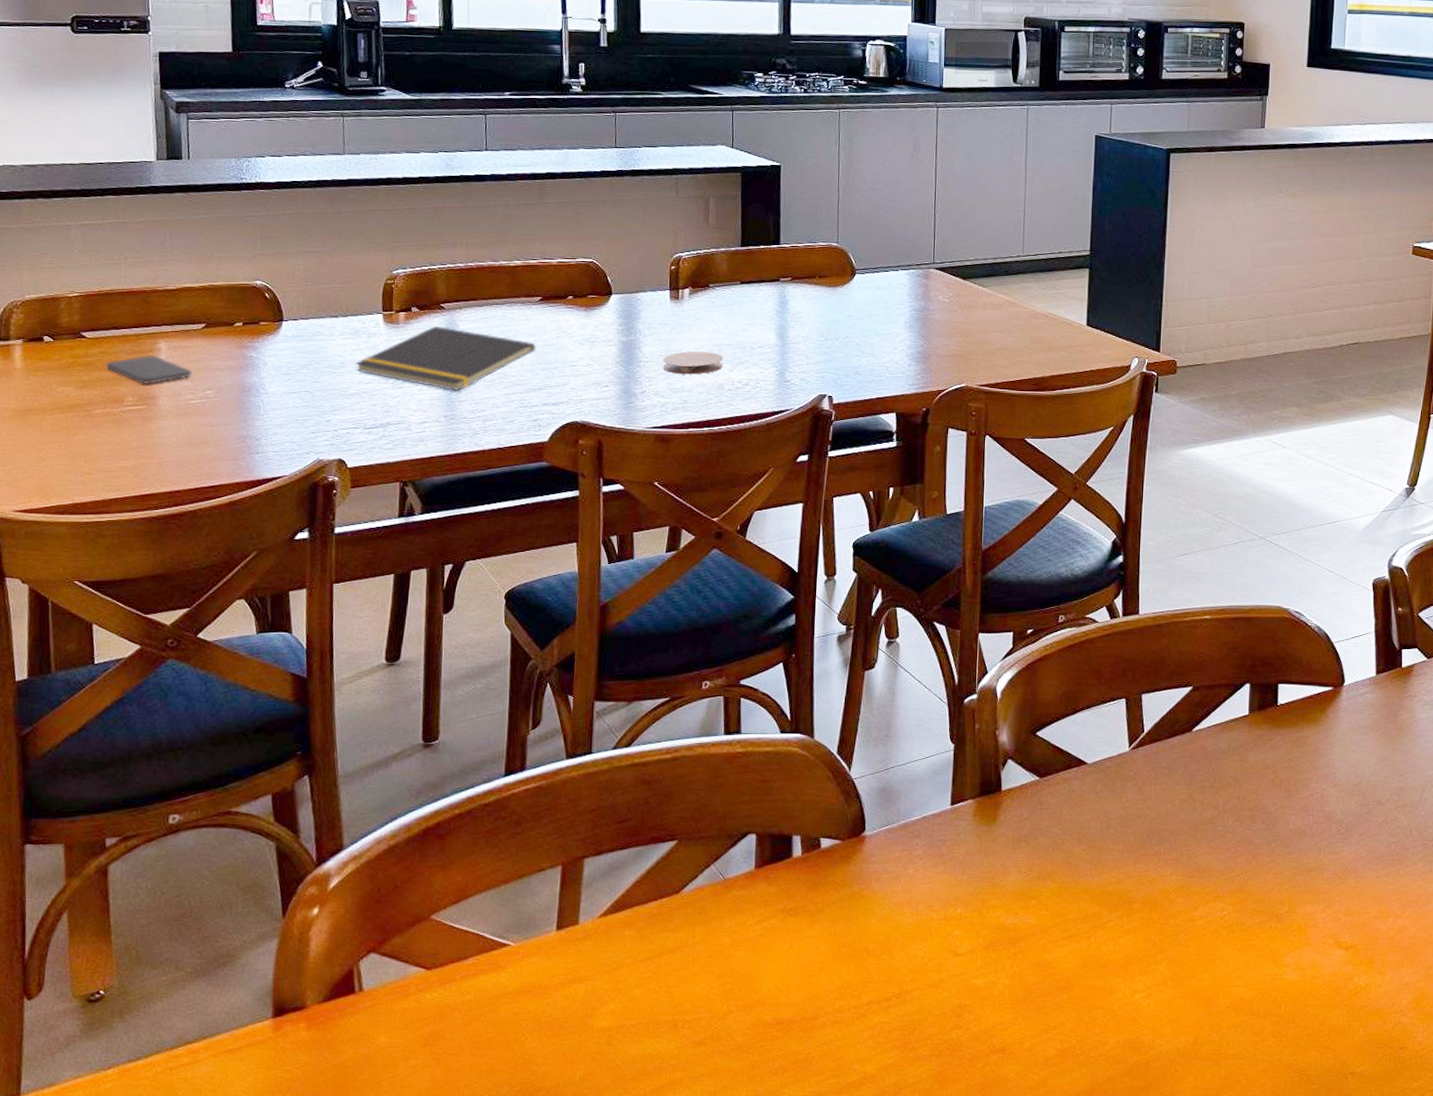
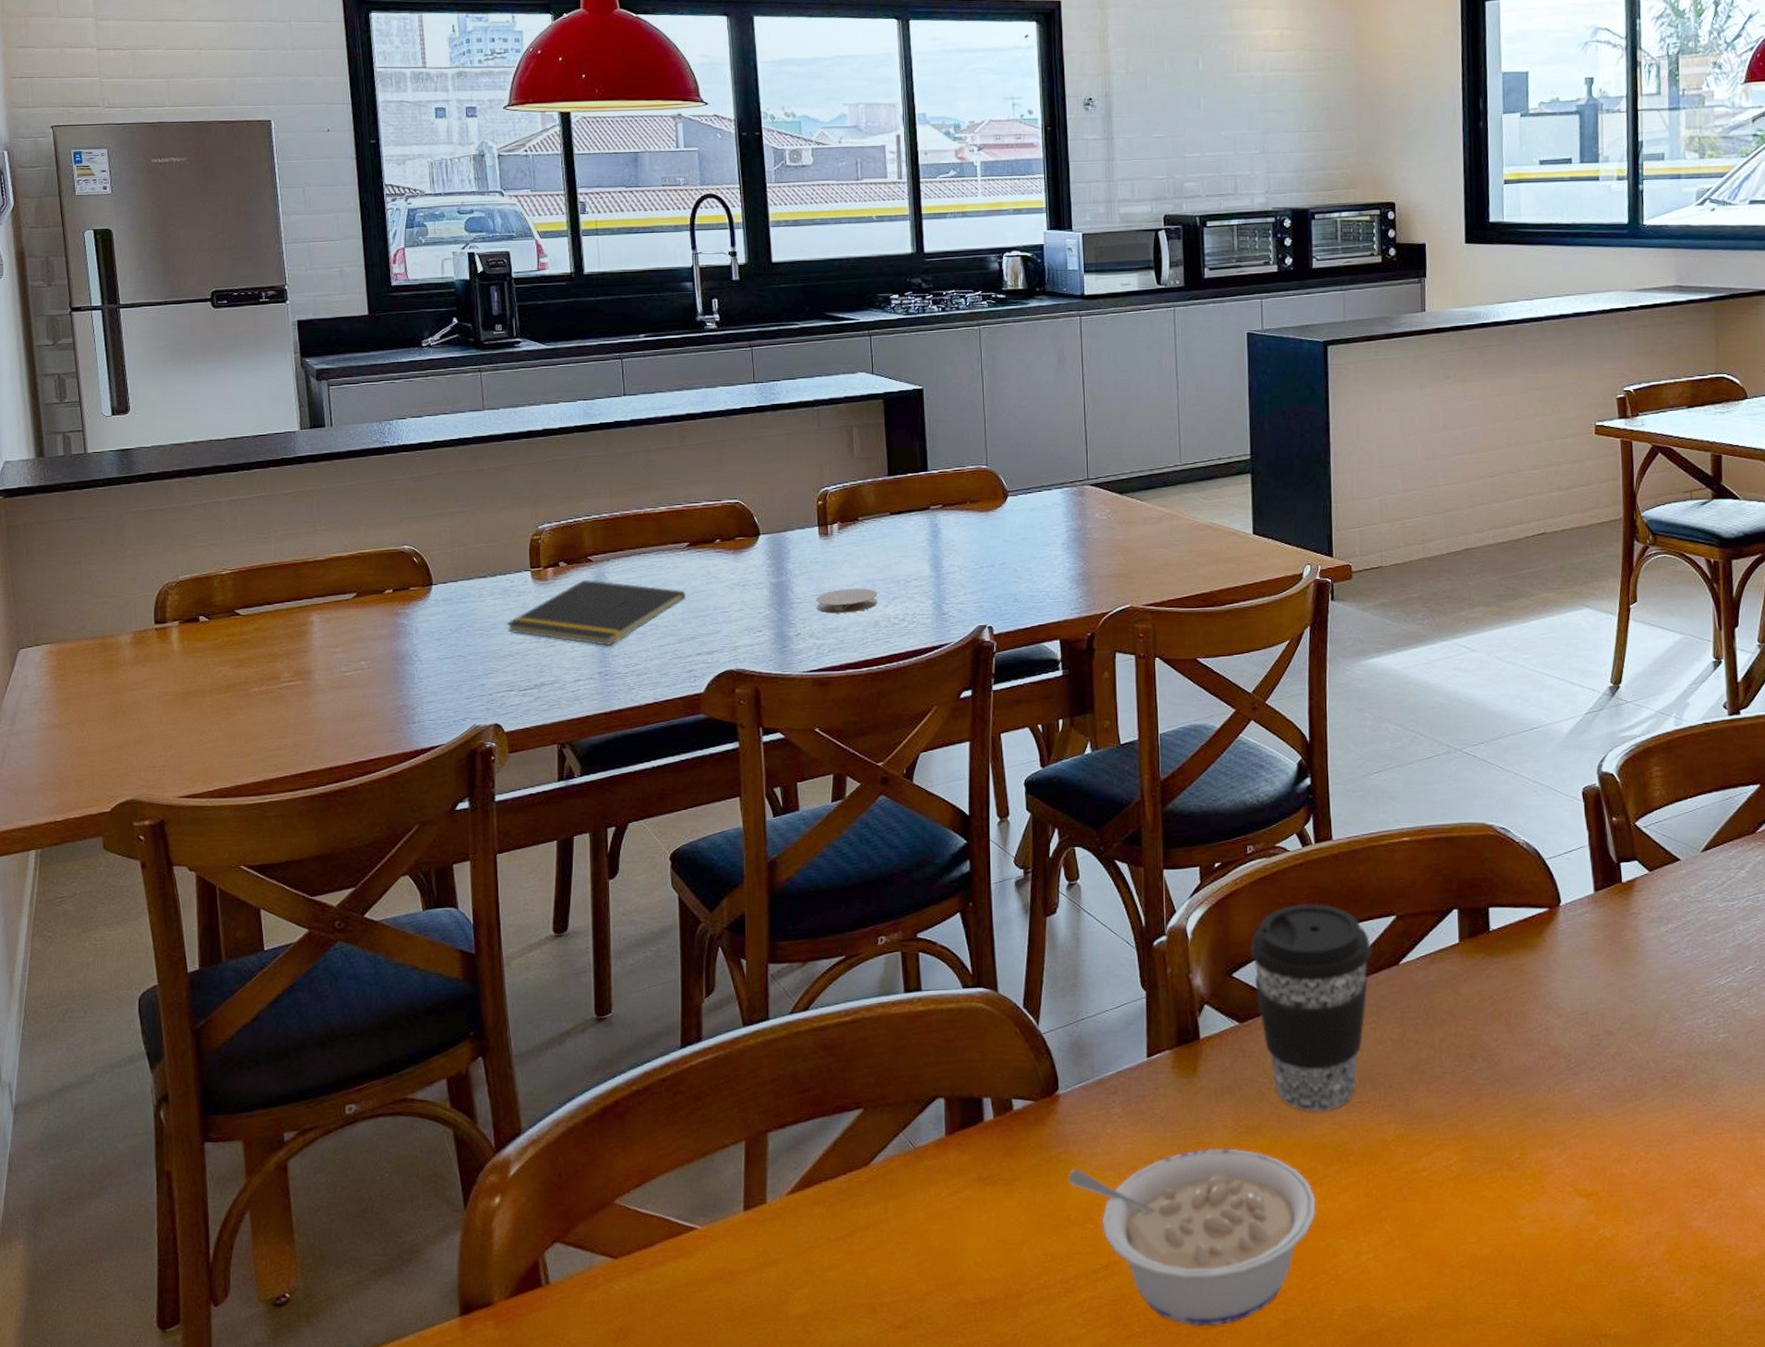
smartphone: present [106,355,191,384] -> none [261,628,345,659]
legume: none [868,892,1098,1052] -> present [1068,1148,1316,1326]
coffee cup: none [1055,672,1168,862] -> present [1251,903,1373,1112]

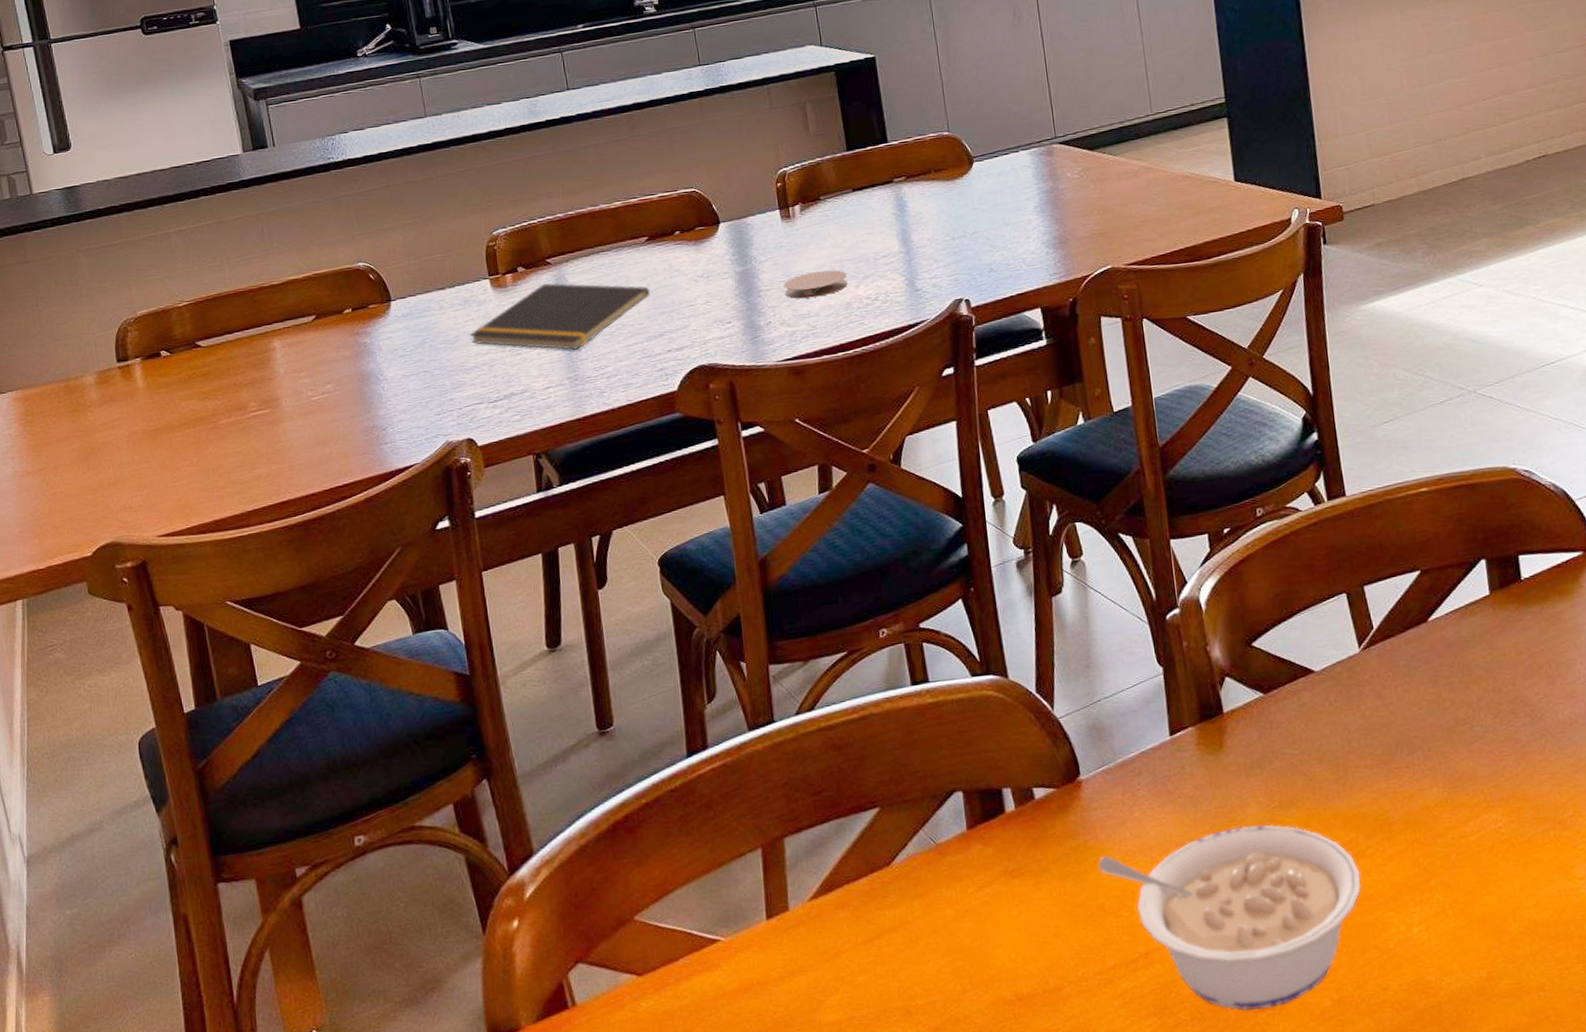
coffee cup: present [1251,903,1373,1112] -> none [1269,563,1398,781]

